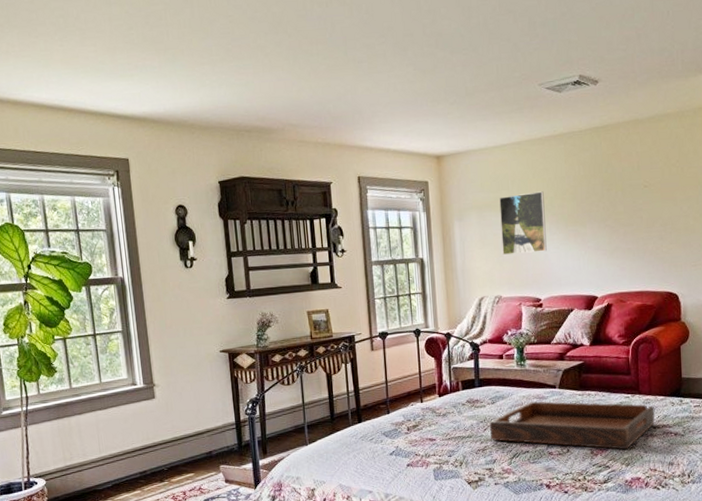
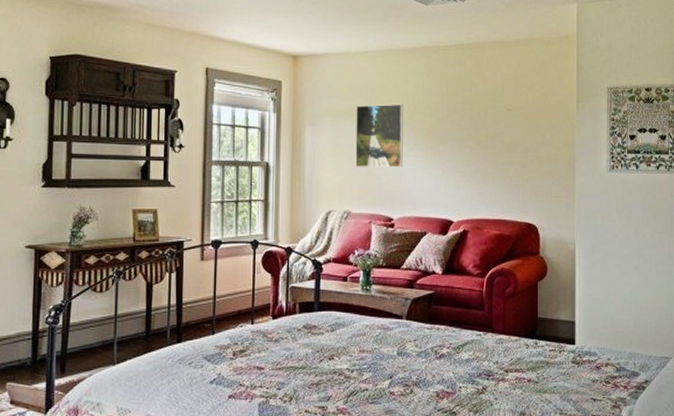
serving tray: present [490,401,656,450] -> none [327,332,508,395]

